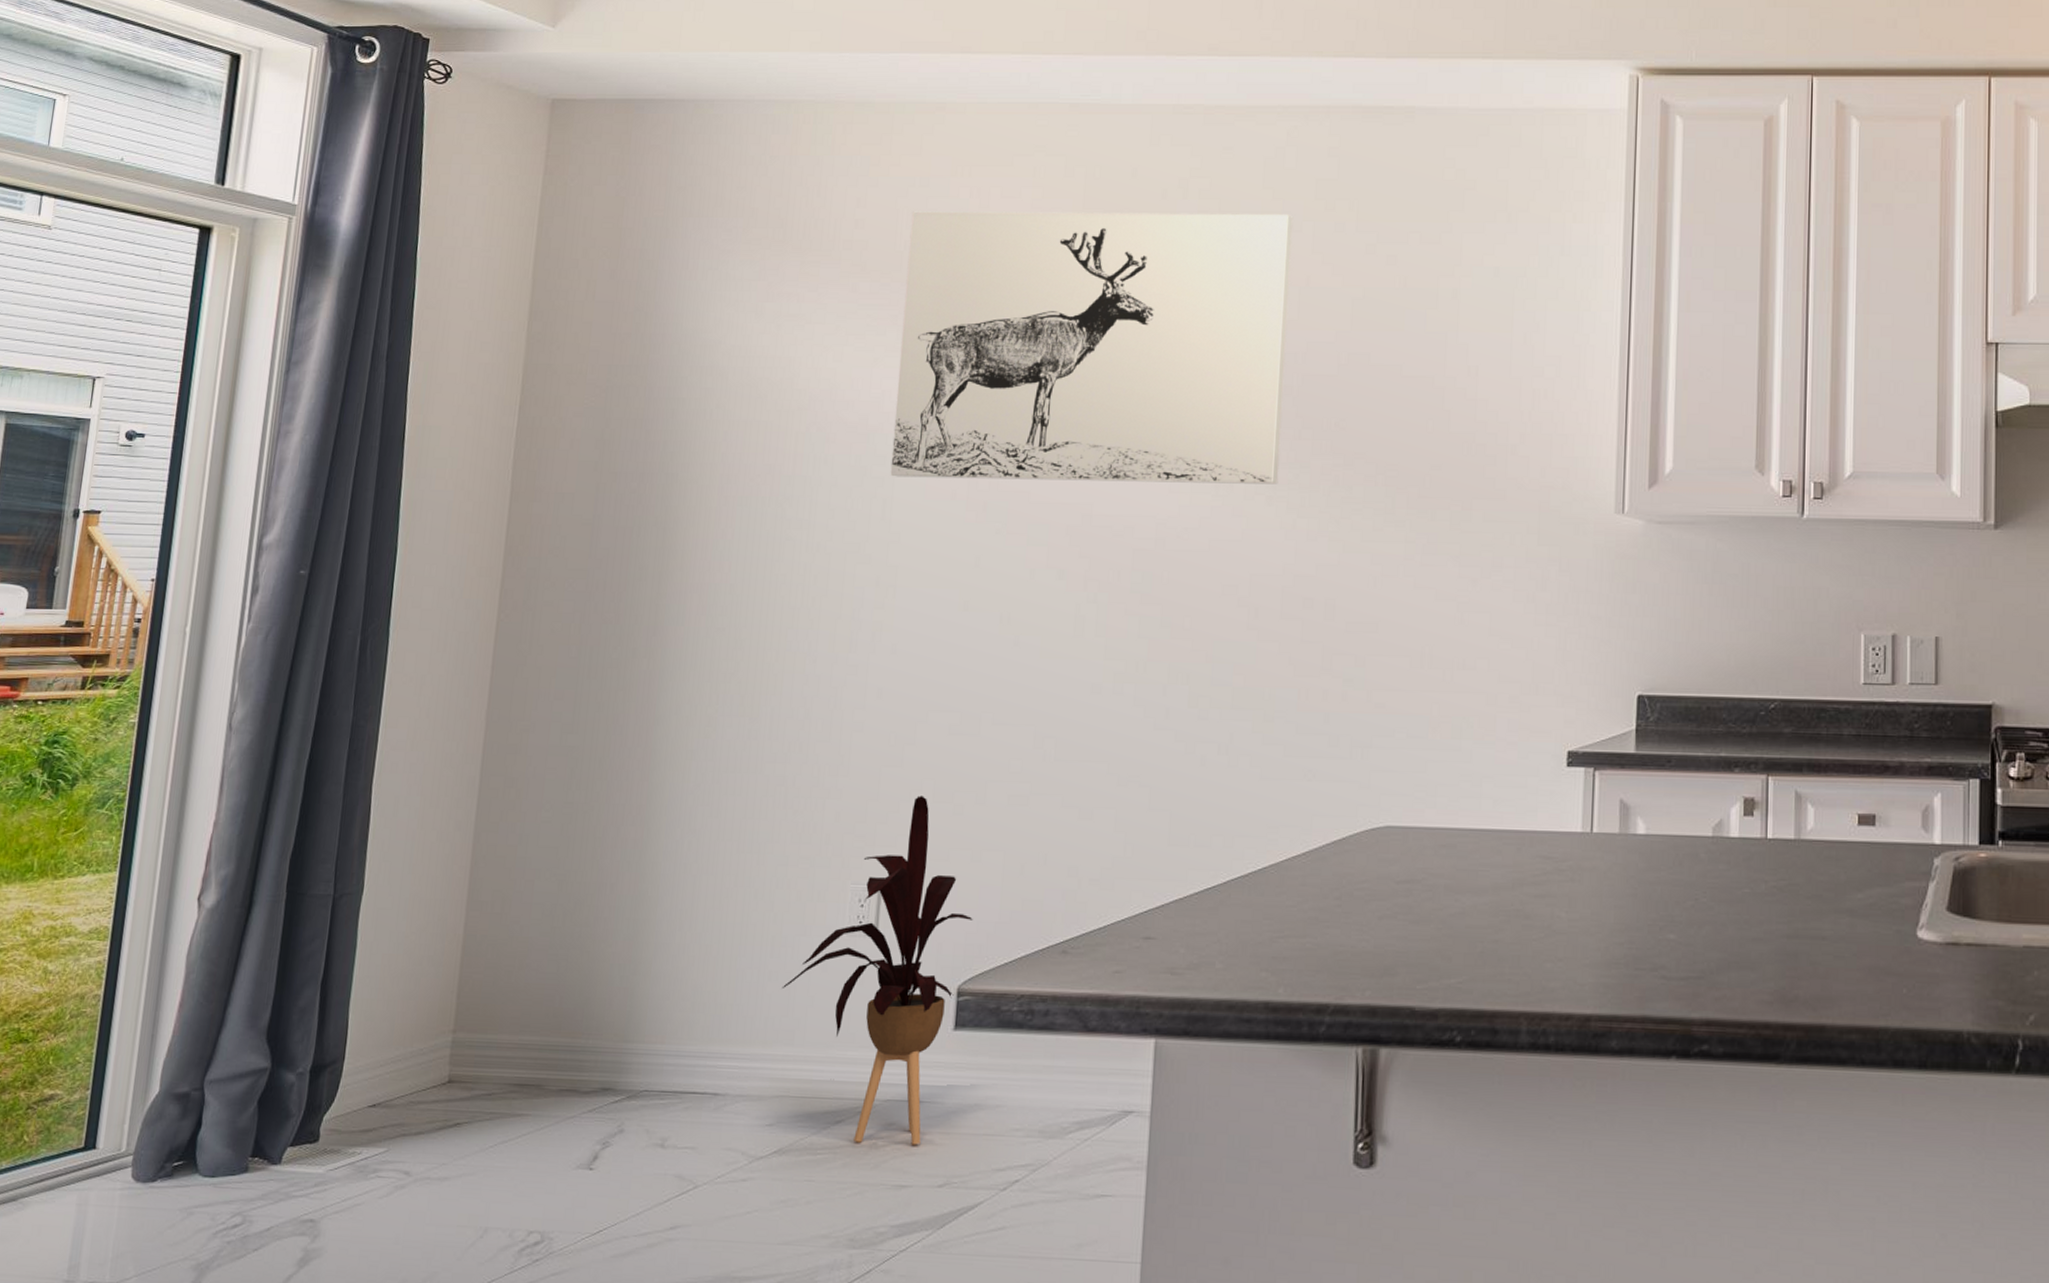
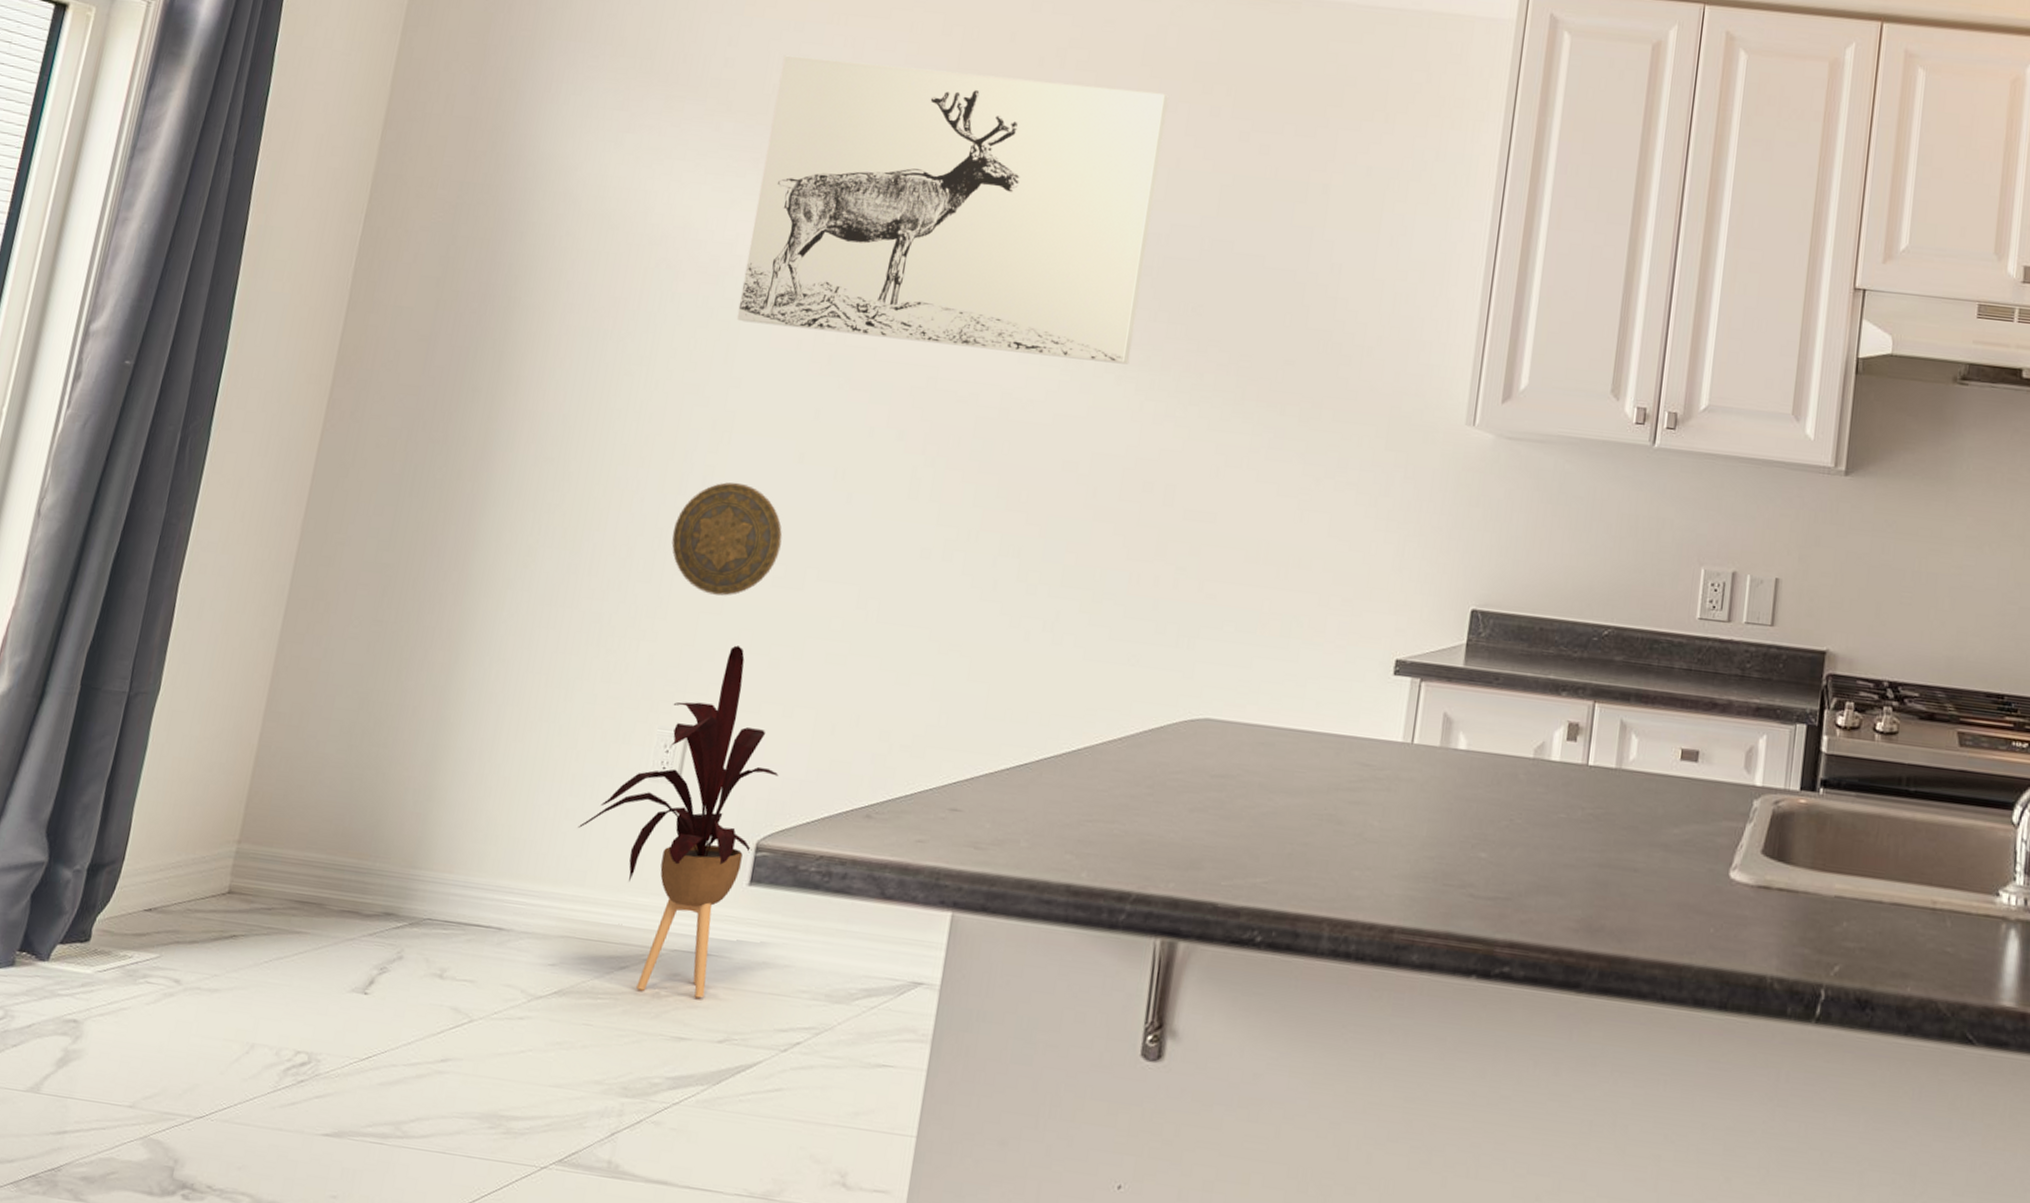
decorative plate: none [847,635,955,748] -> present [671,482,783,596]

